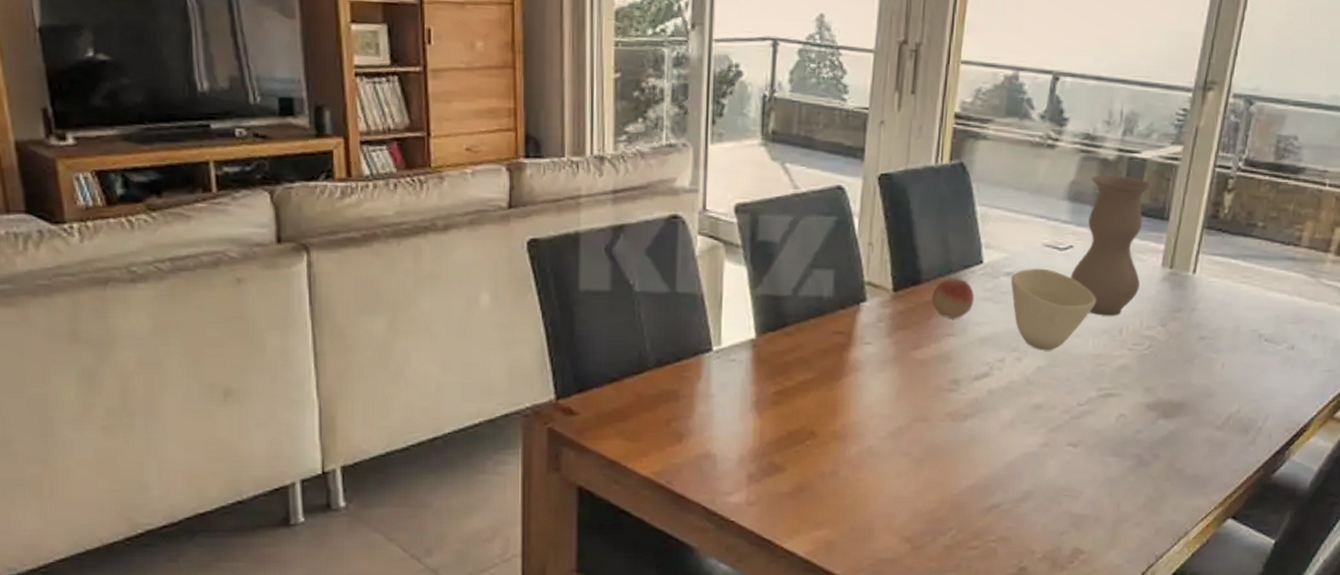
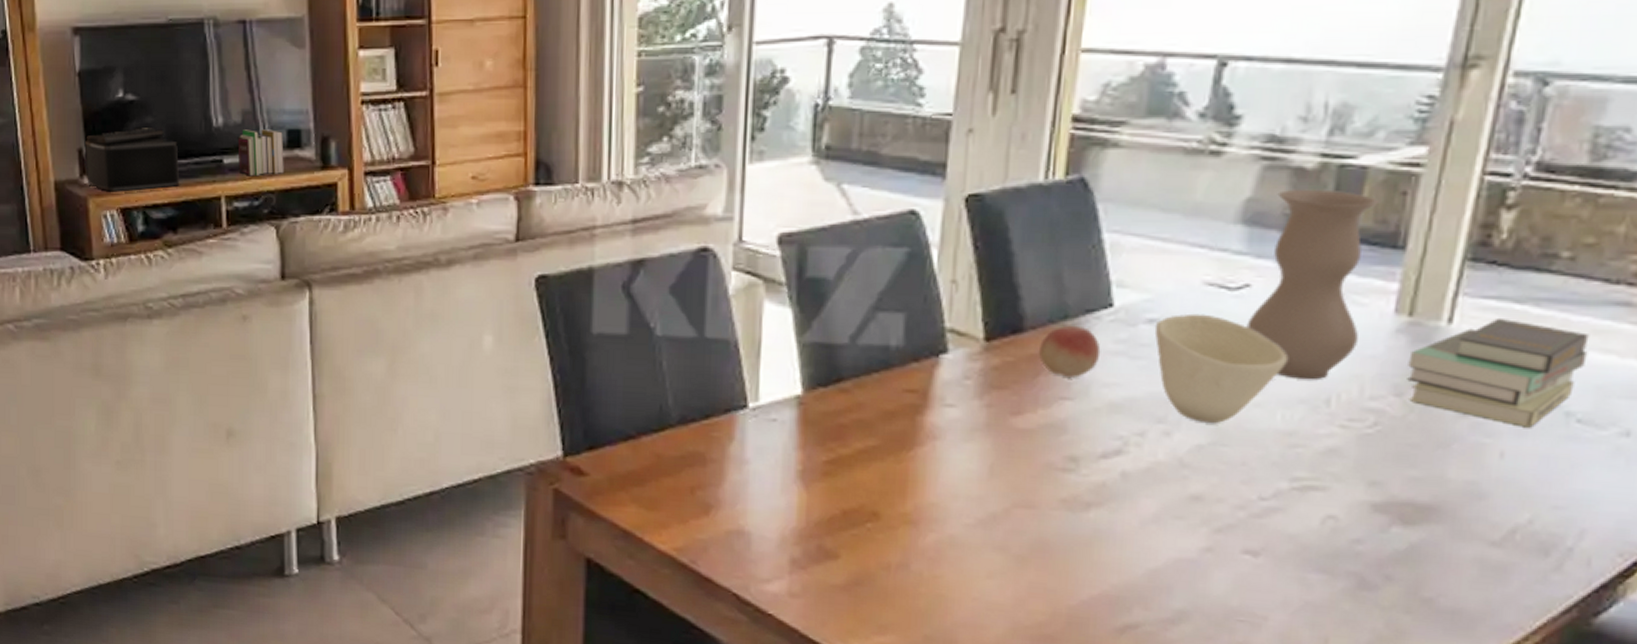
speaker: none [49,89,163,154] -> present [84,128,180,192]
books: none [225,95,277,143] -> present [237,129,284,177]
books: none [1168,270,1273,346] -> present [1407,319,1590,428]

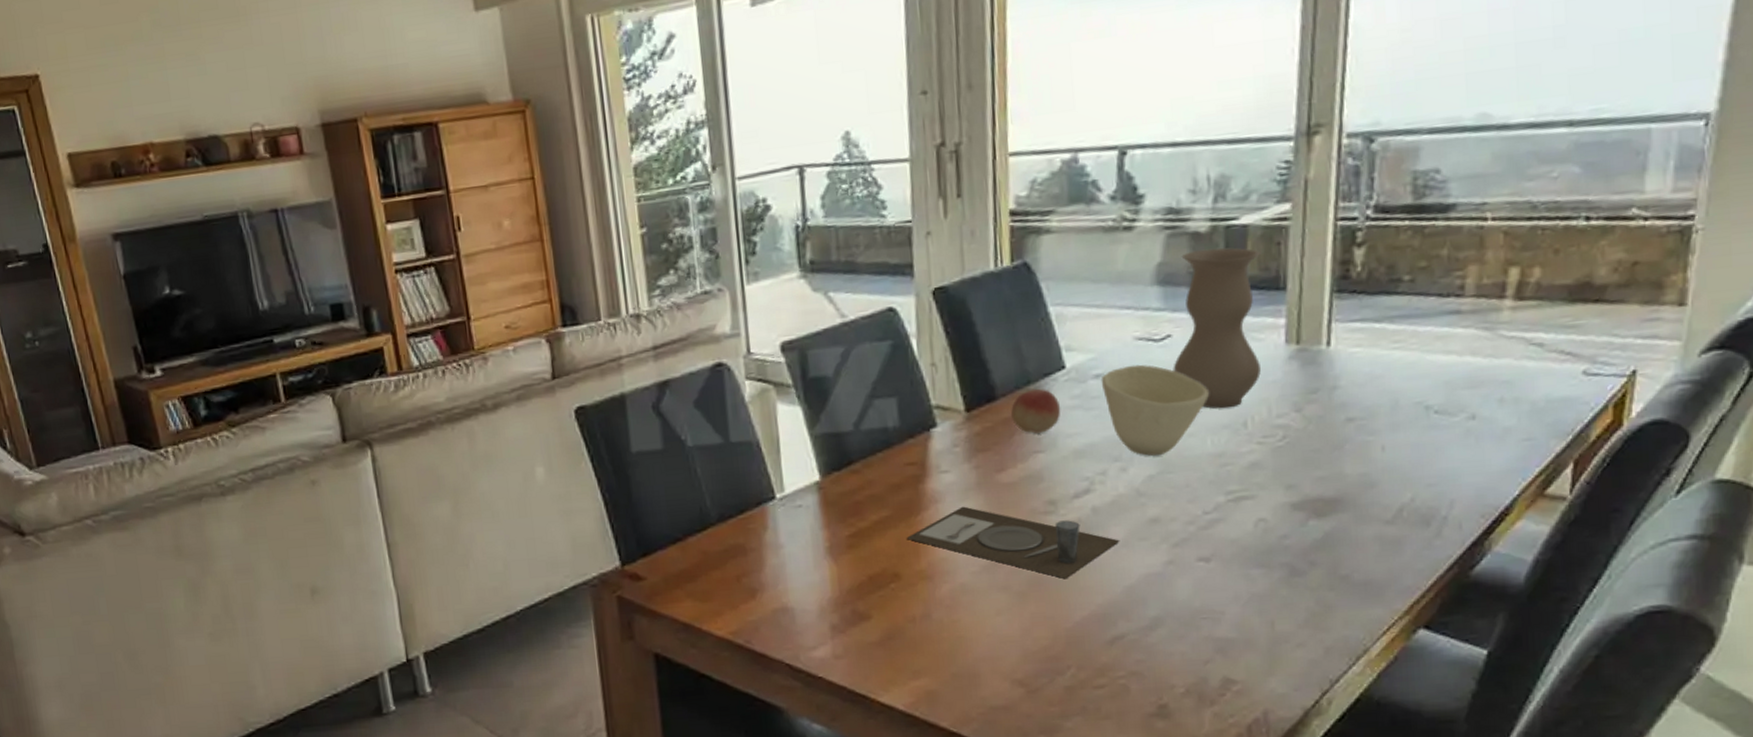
speaker: present [84,128,180,192] -> none [138,318,236,383]
books: present [237,129,284,177] -> none [284,306,332,352]
place setting: none [893,448,1150,548] -> present [906,506,1120,578]
books: present [1407,319,1590,428] -> none [1301,336,1435,423]

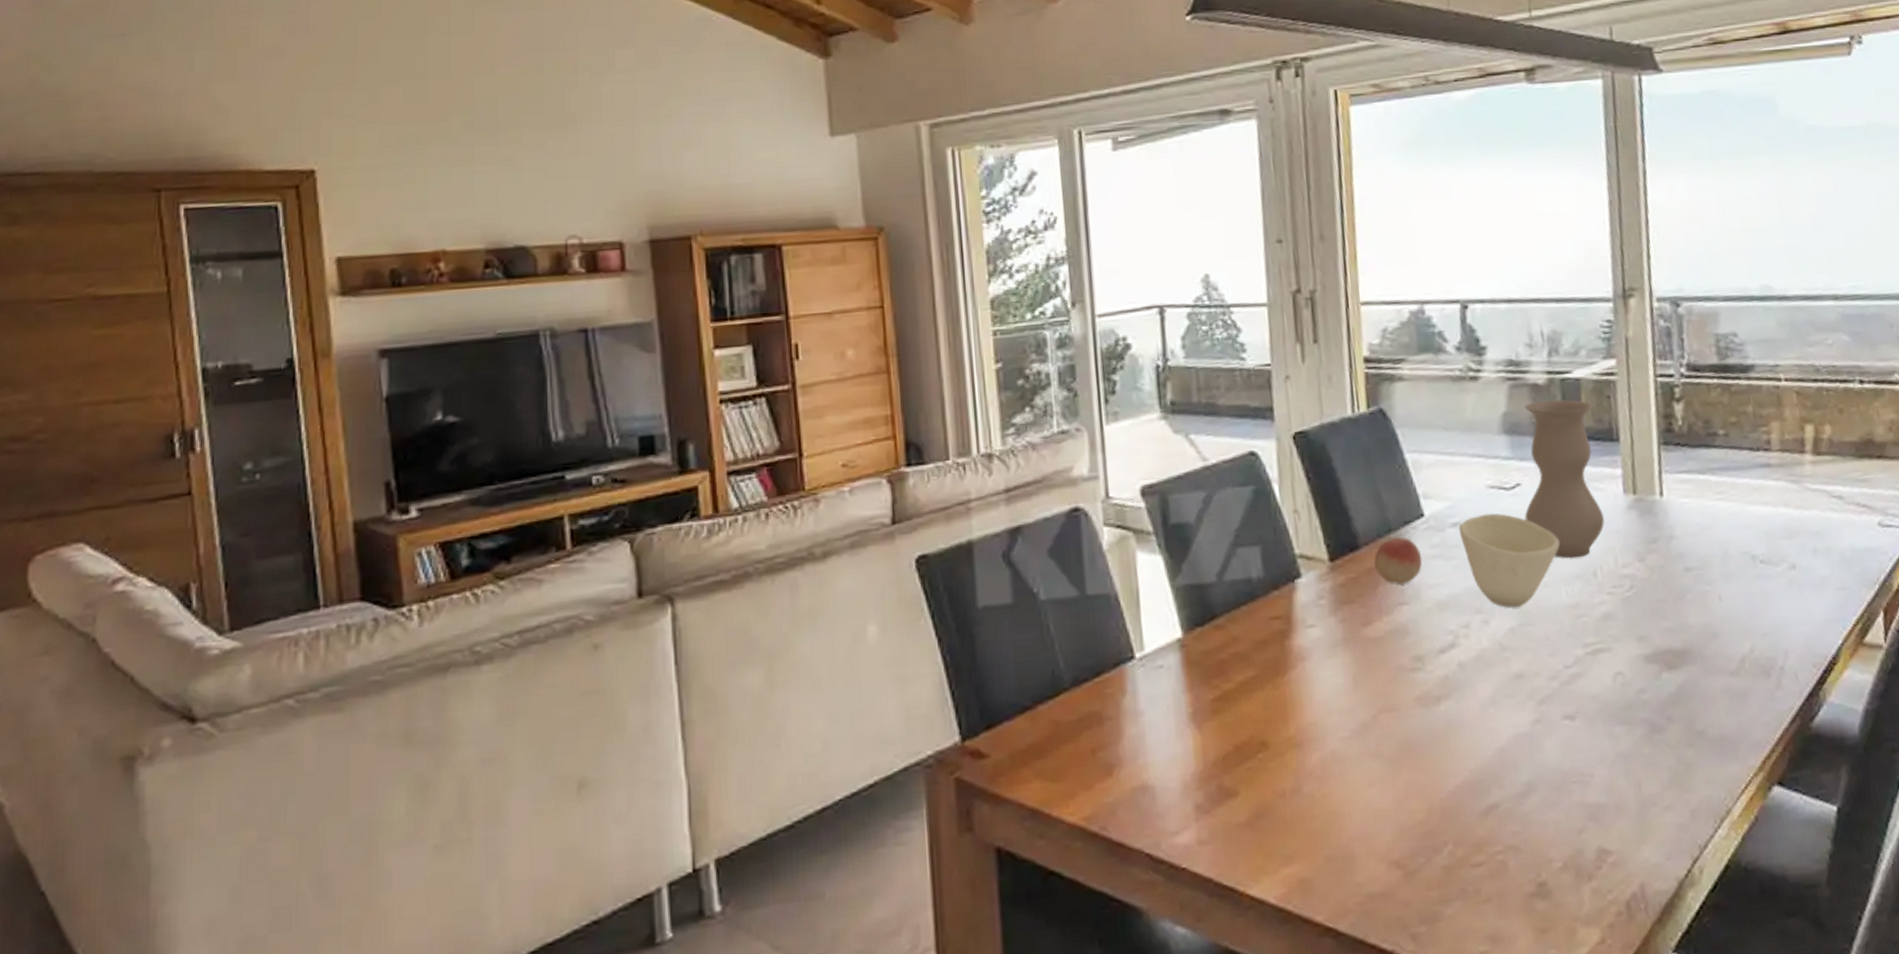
place setting: present [906,506,1120,578] -> none [1273,664,1488,742]

